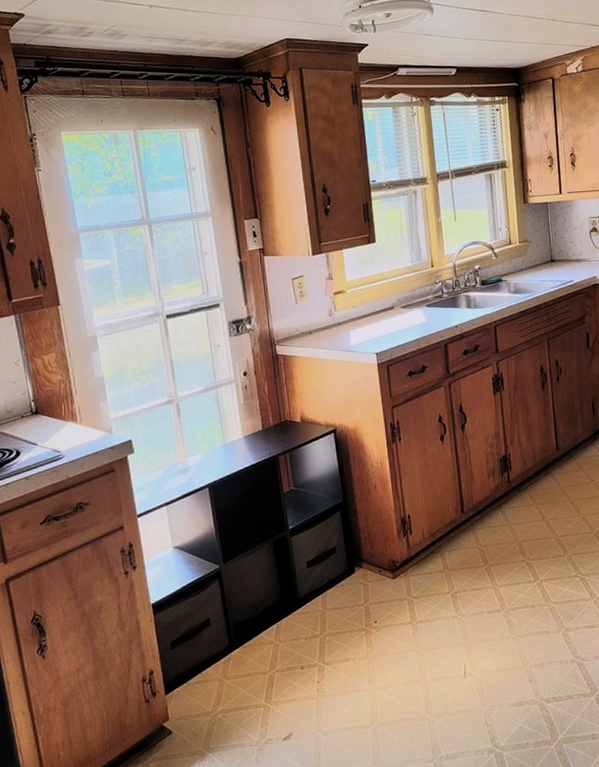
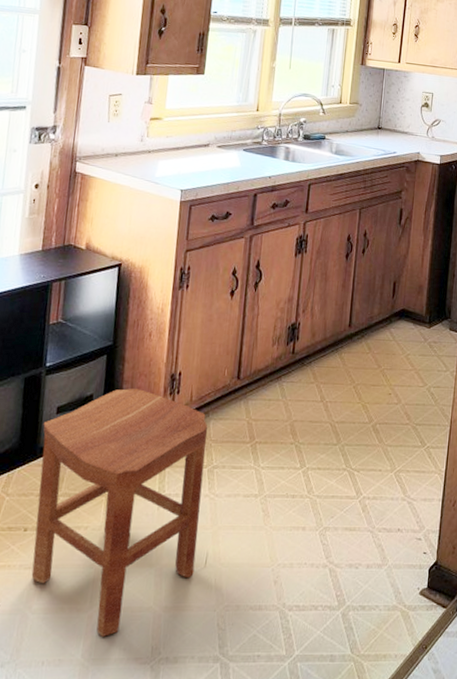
stool: none [297,535,456,746] -> present [31,388,208,637]

